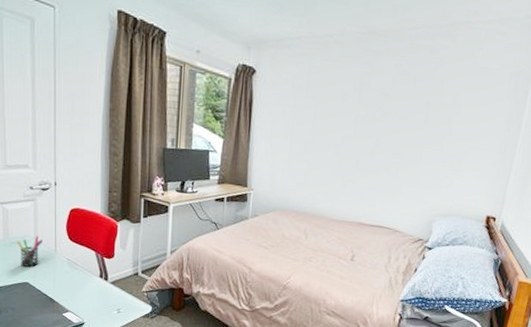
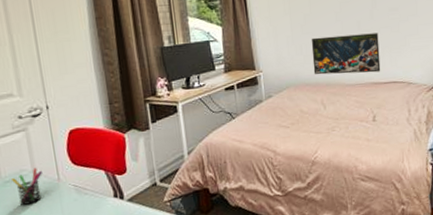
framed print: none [302,166,375,214] -> present [311,33,381,75]

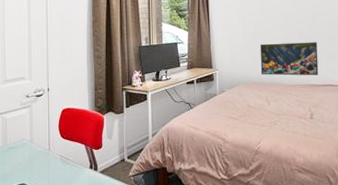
pen holder: present [12,168,42,205] -> none [14,138,37,169]

